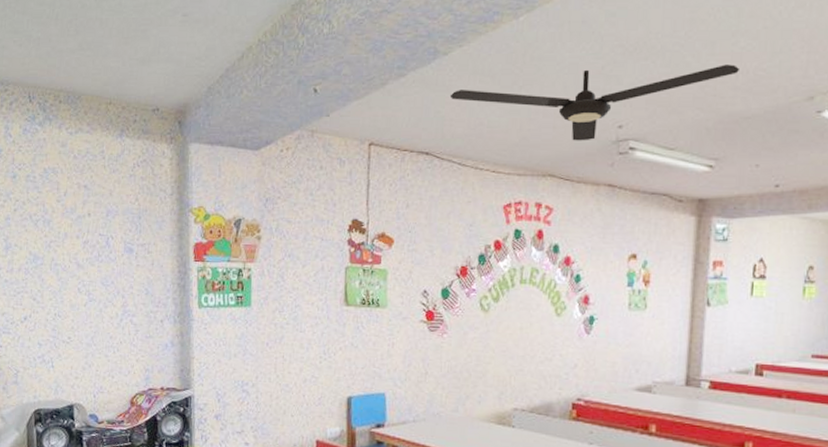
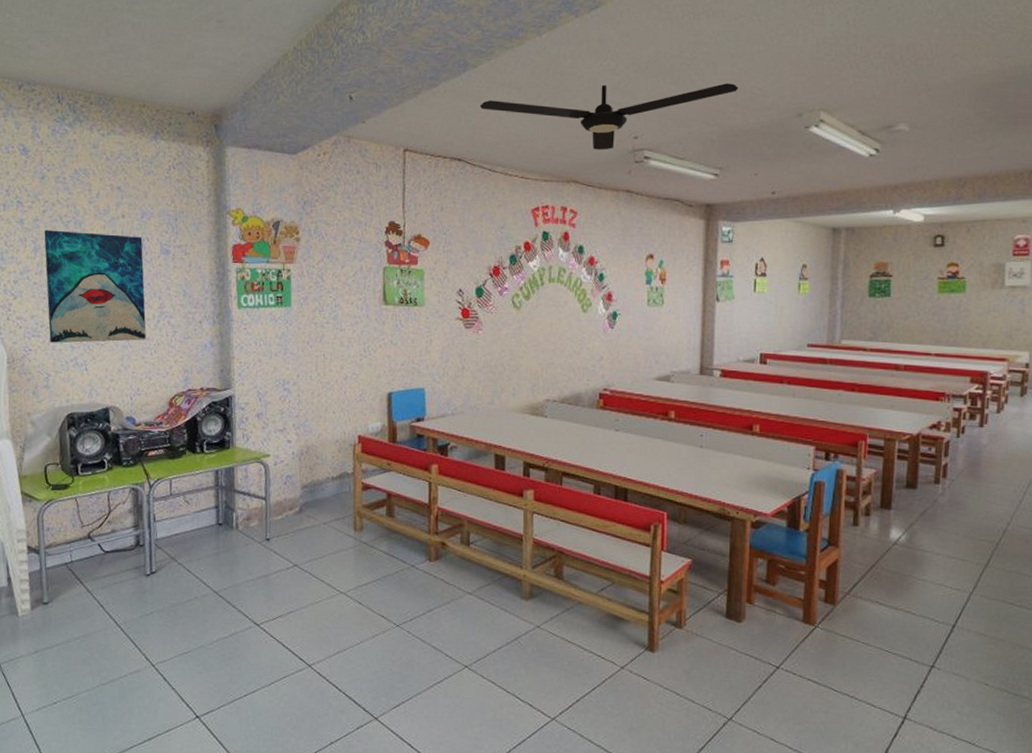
wall art: none [15,228,110,340] -> present [44,230,146,343]

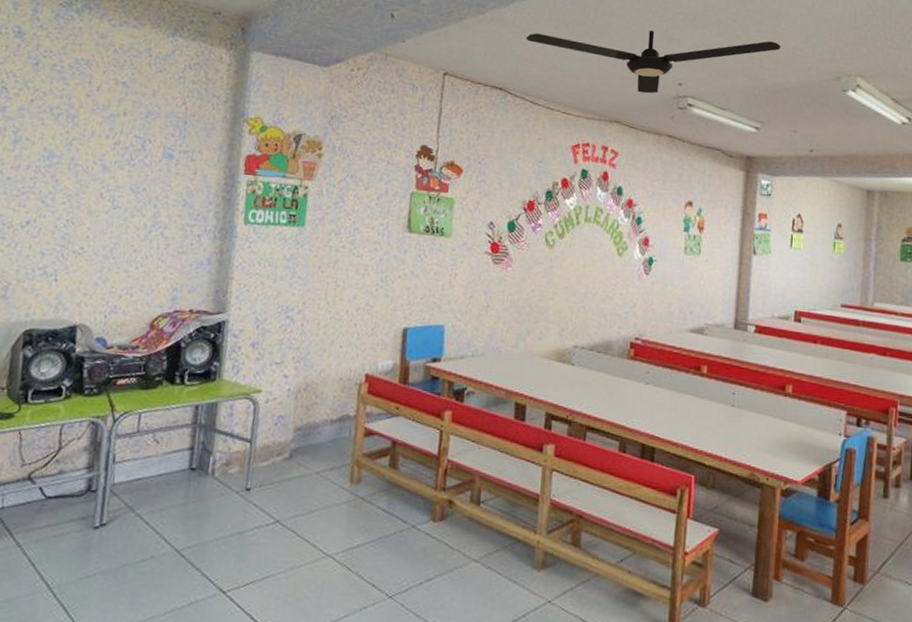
wall art: present [44,230,146,343] -> none [16,120,144,252]

